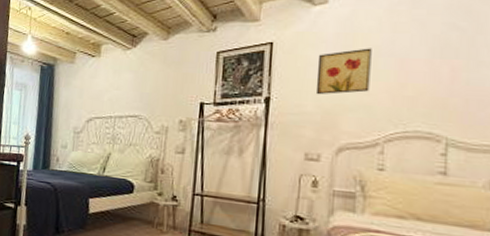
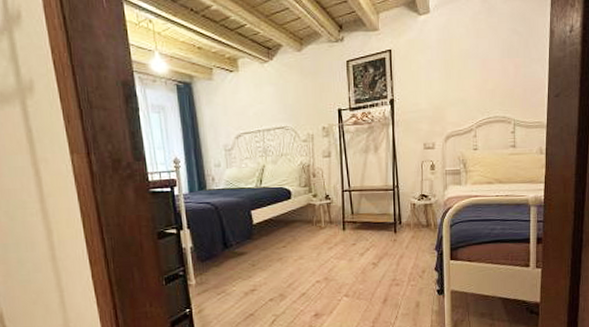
wall art: present [315,48,372,95] -> none [426,51,464,94]

